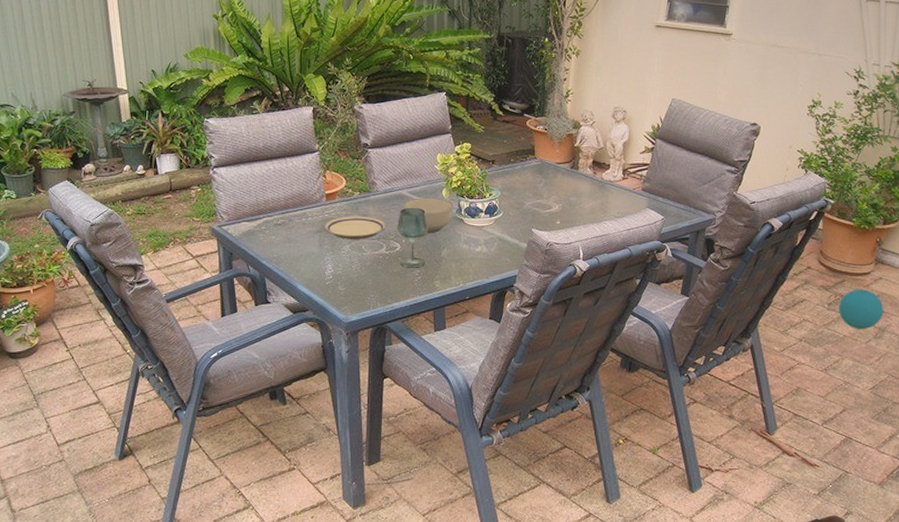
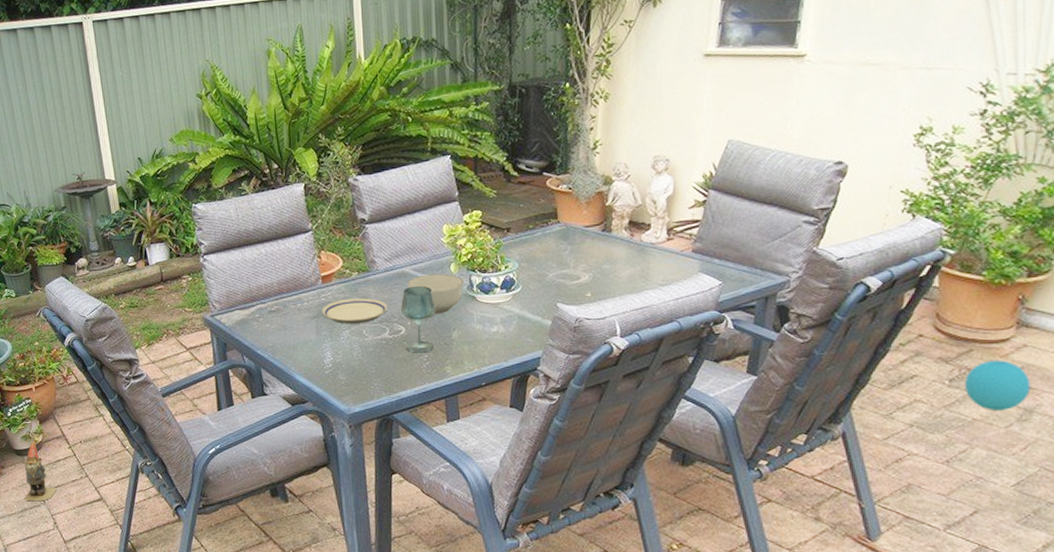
garden gnome: none [15,339,52,405] -> present [23,437,57,502]

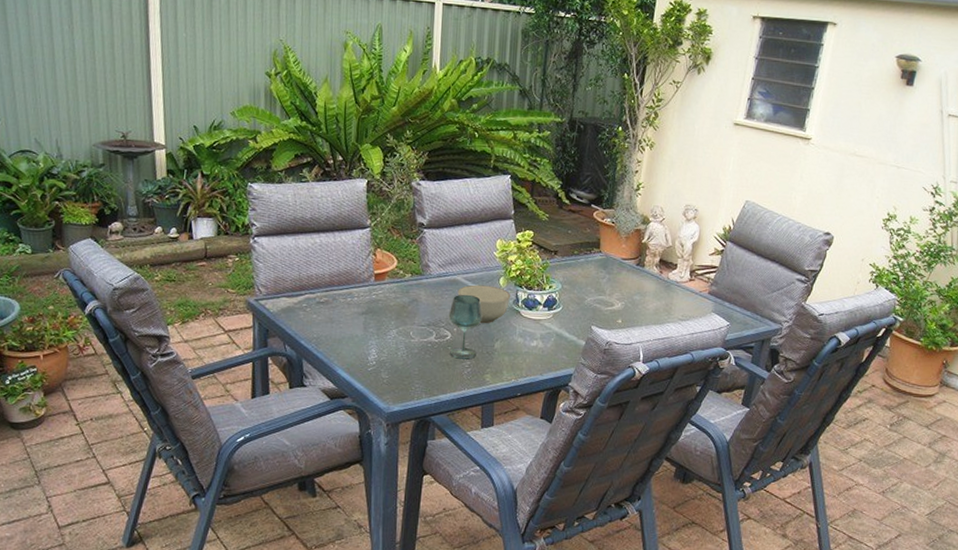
garden gnome: present [23,437,57,502] -> none [13,409,56,482]
plate: present [322,298,388,324] -> none [371,299,437,325]
ball: present [965,360,1031,410] -> none [900,411,946,453]

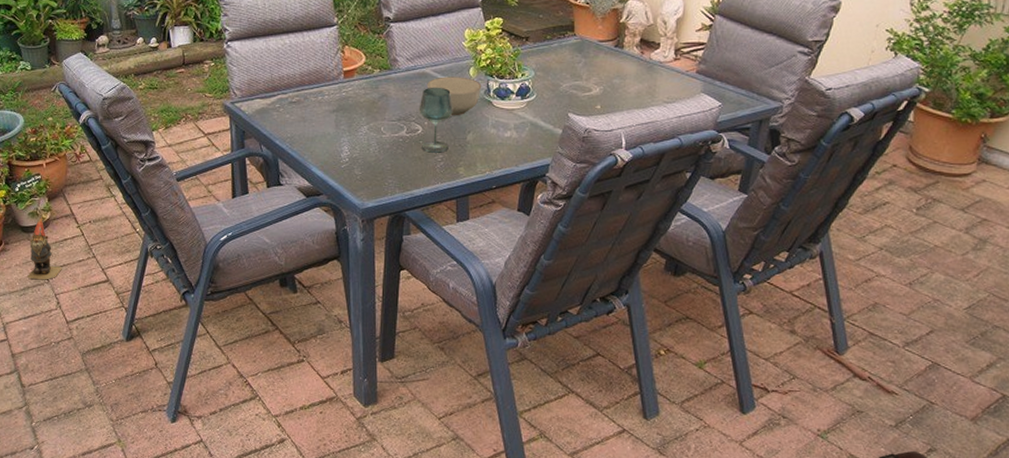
garden gnome: none [13,409,56,482] -> present [26,214,62,280]

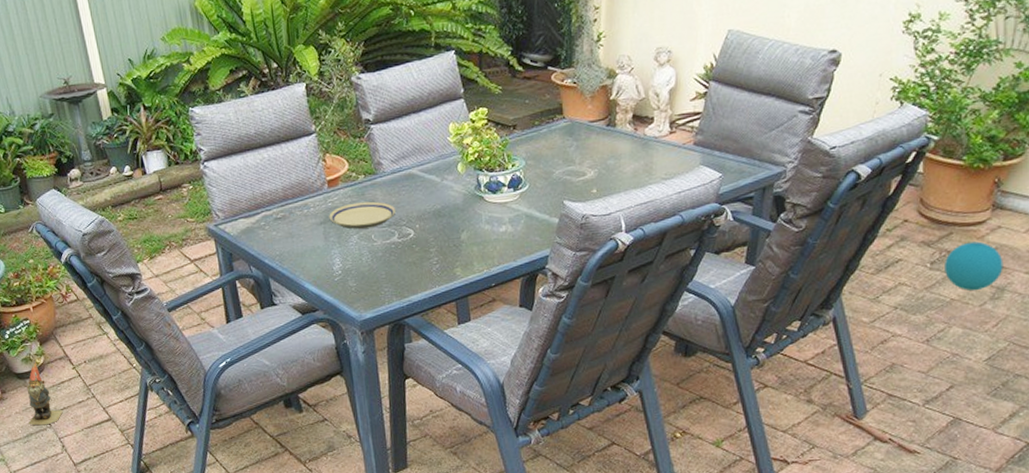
plate: none [342,95,407,120] -> present [329,201,396,230]
wine glass: present [418,87,453,153] -> none [408,187,444,256]
bowl: present [427,76,482,116] -> none [414,174,472,216]
ball: none [930,192,987,239] -> present [945,241,1003,290]

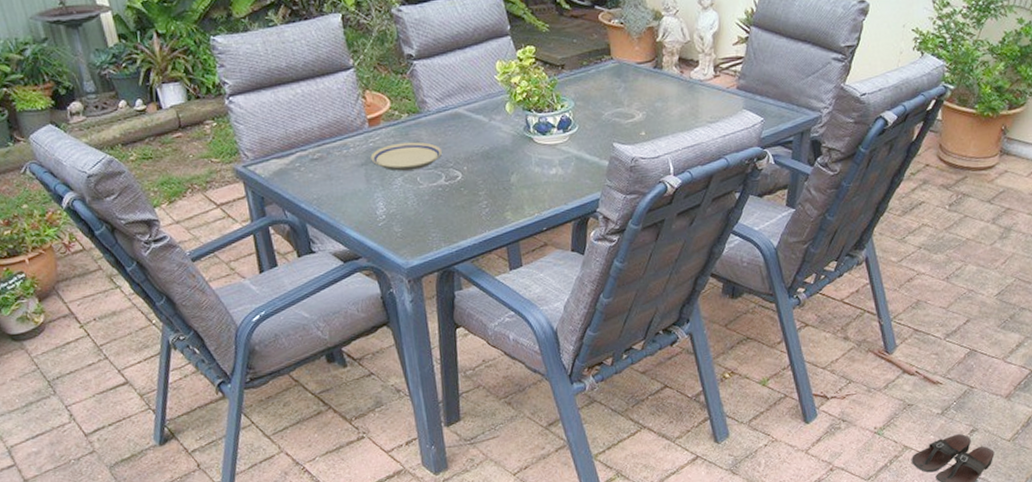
garden gnome: present [26,359,63,426] -> none [23,317,69,393]
ball: present [945,241,1003,290] -> none [961,185,1010,230]

